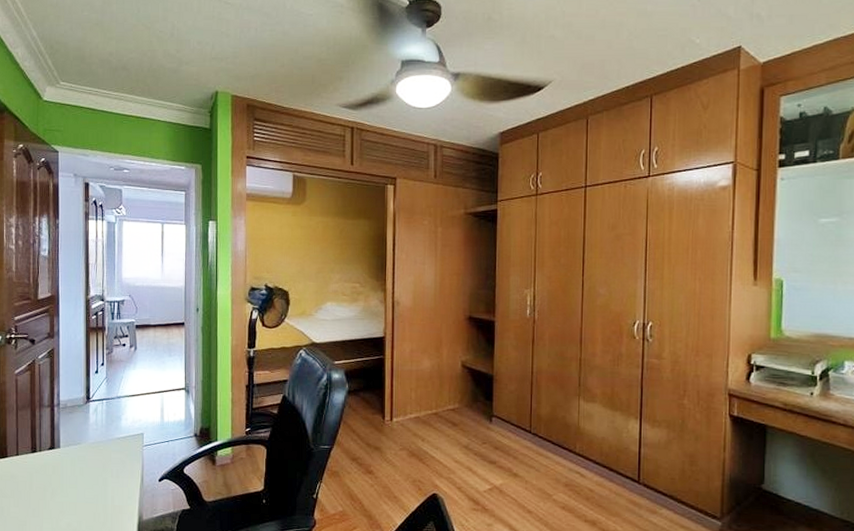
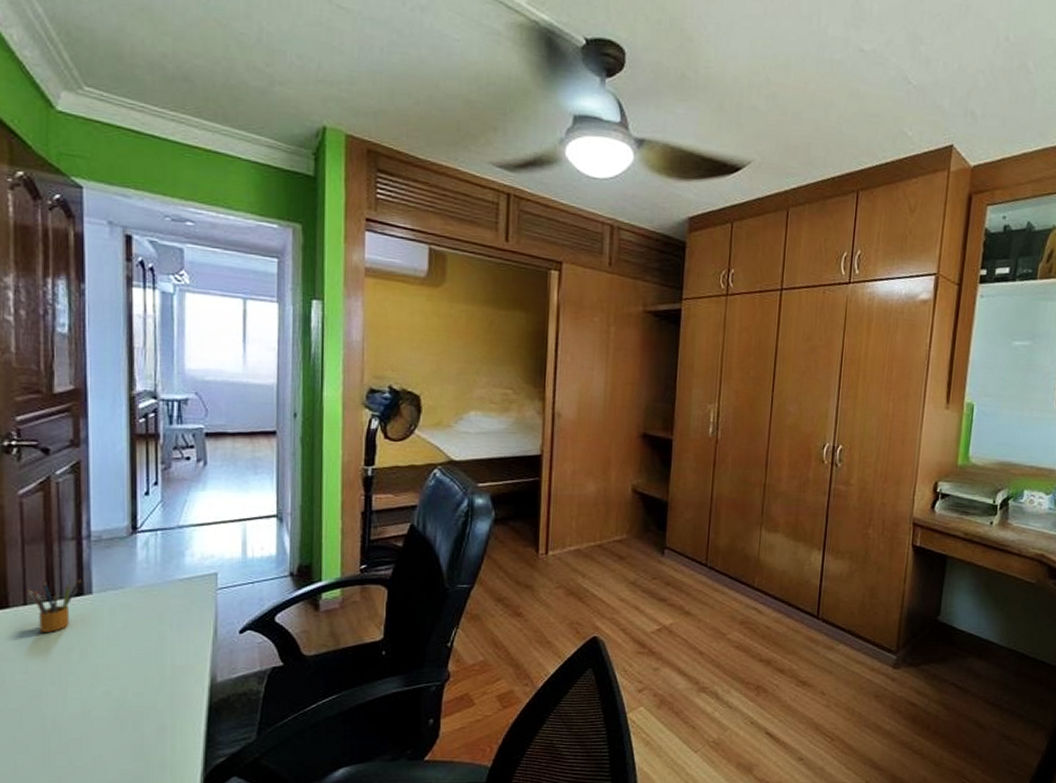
pencil box: none [19,436,53,477] -> present [27,579,81,632]

